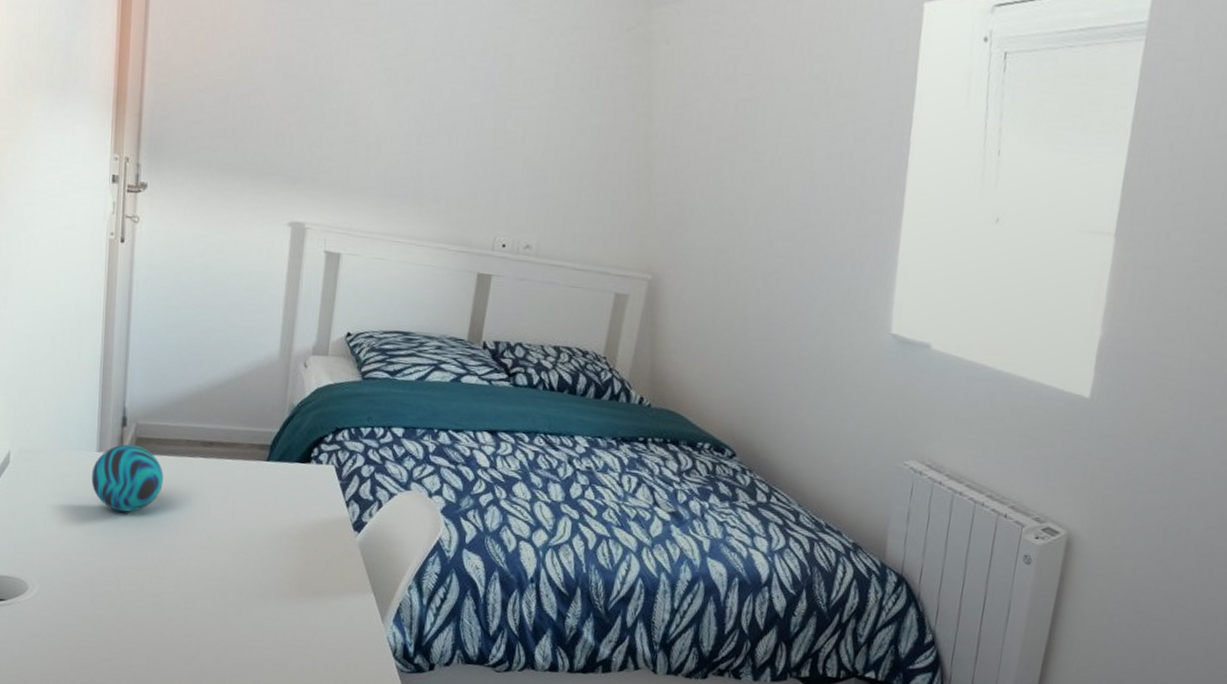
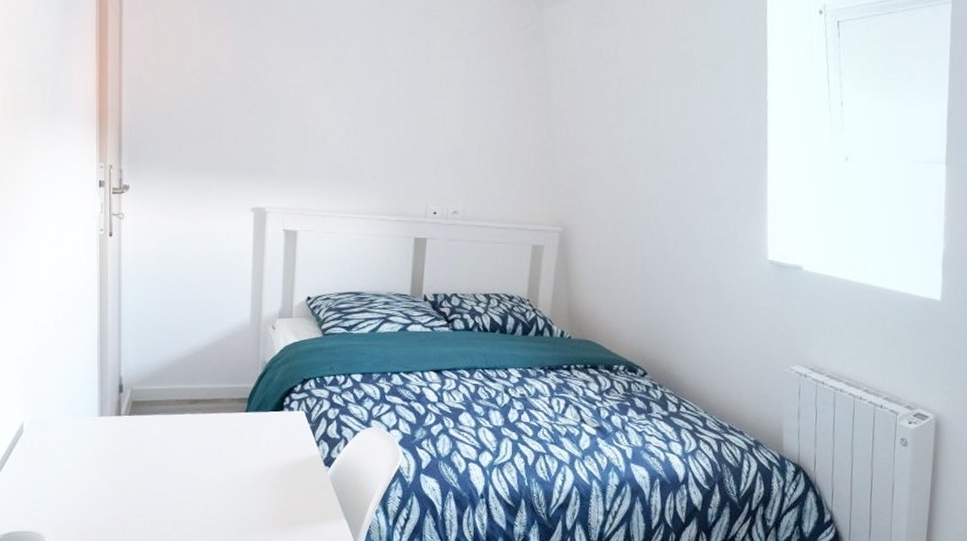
decorative ball: present [91,444,164,512] -> none [95,408,157,466]

